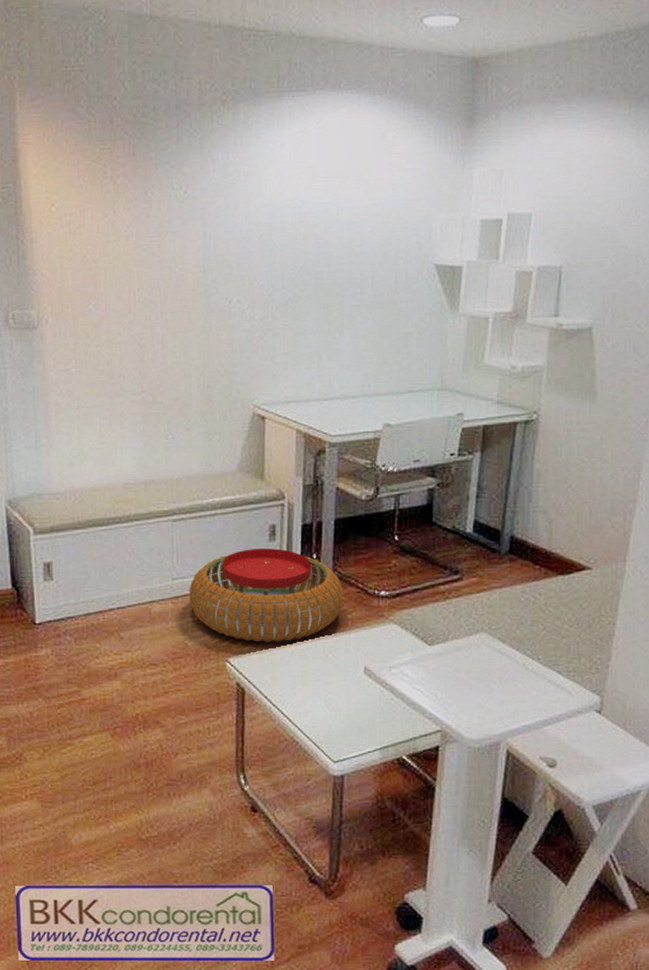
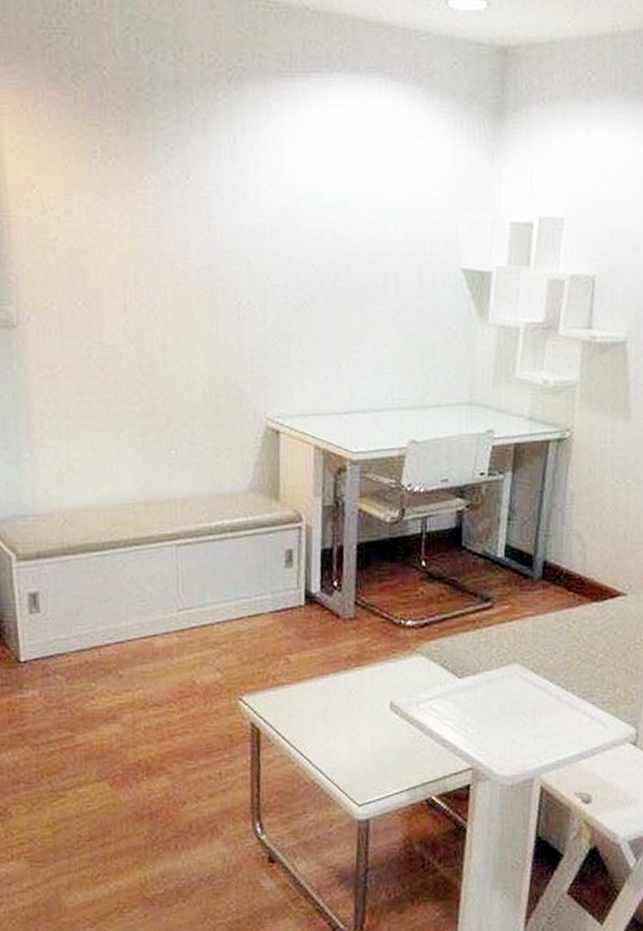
pouf: present [189,548,344,642] -> none [197,575,367,678]

